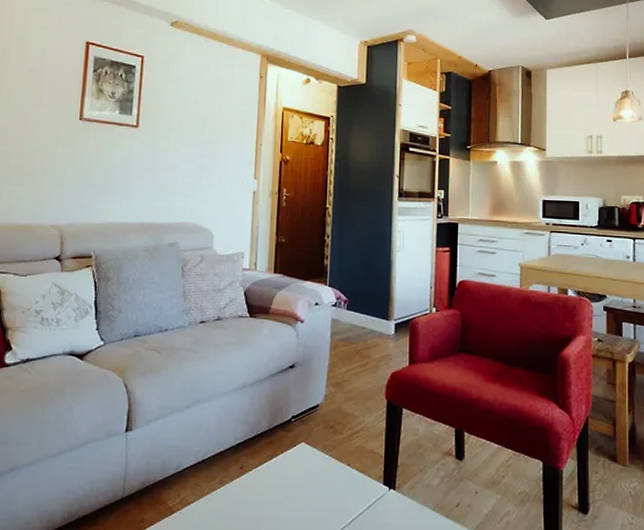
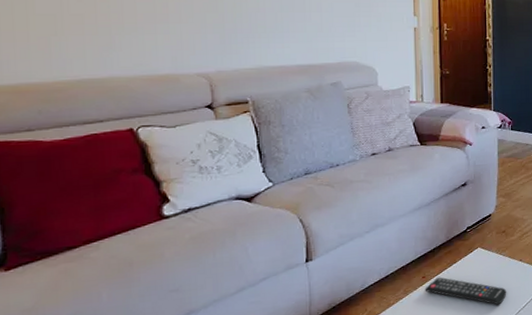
remote control: none [241,470,331,516] -> present [425,277,507,305]

